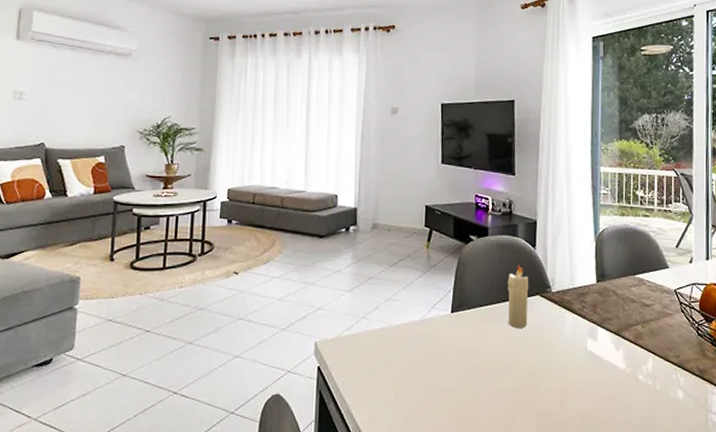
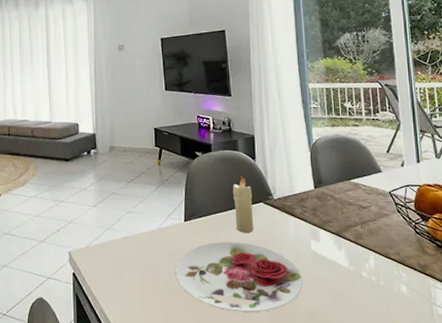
plate: none [435,338,575,415] -> present [175,242,303,312]

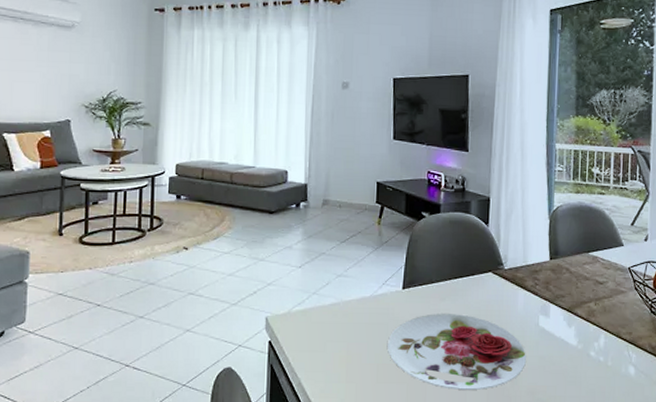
candle: present [233,176,254,233] -> none [460,242,481,304]

